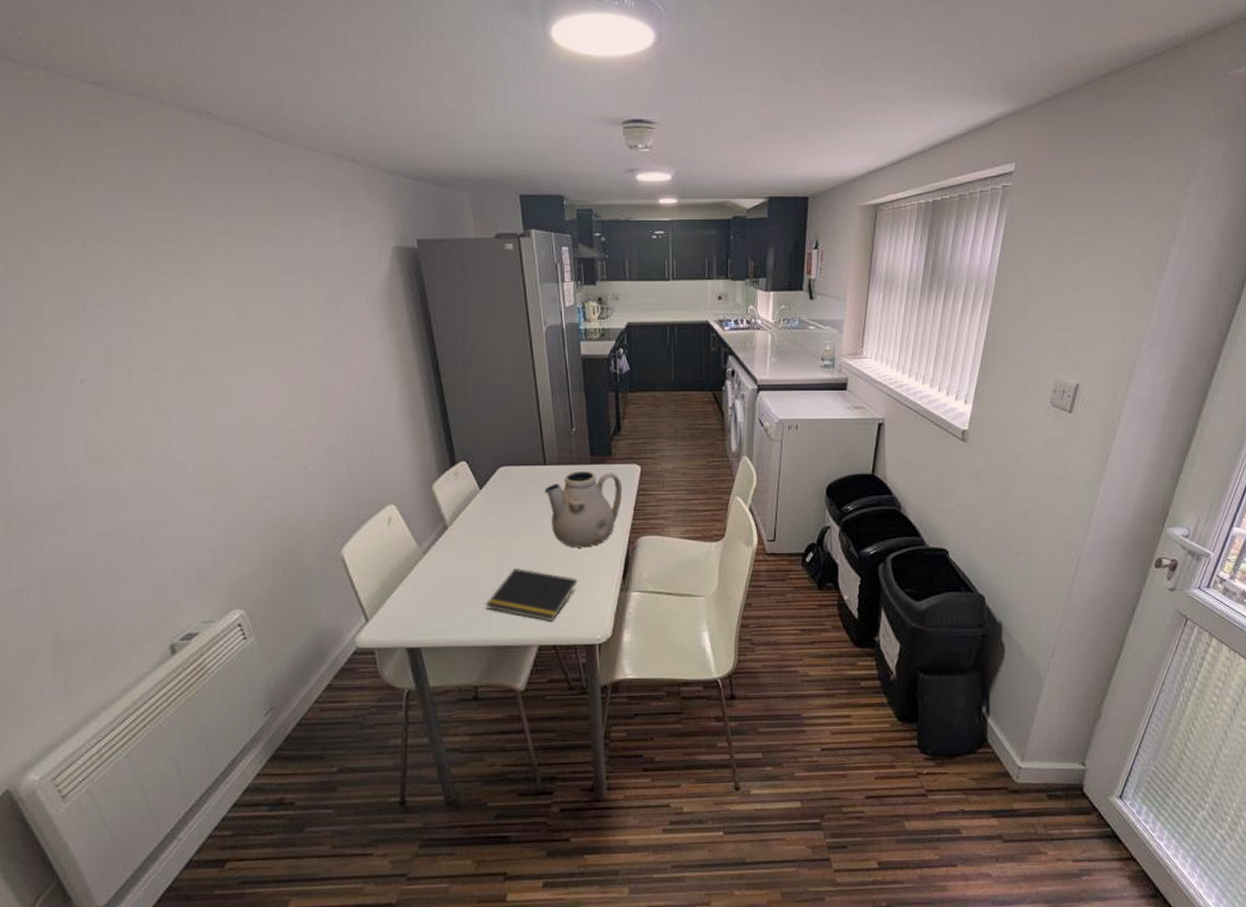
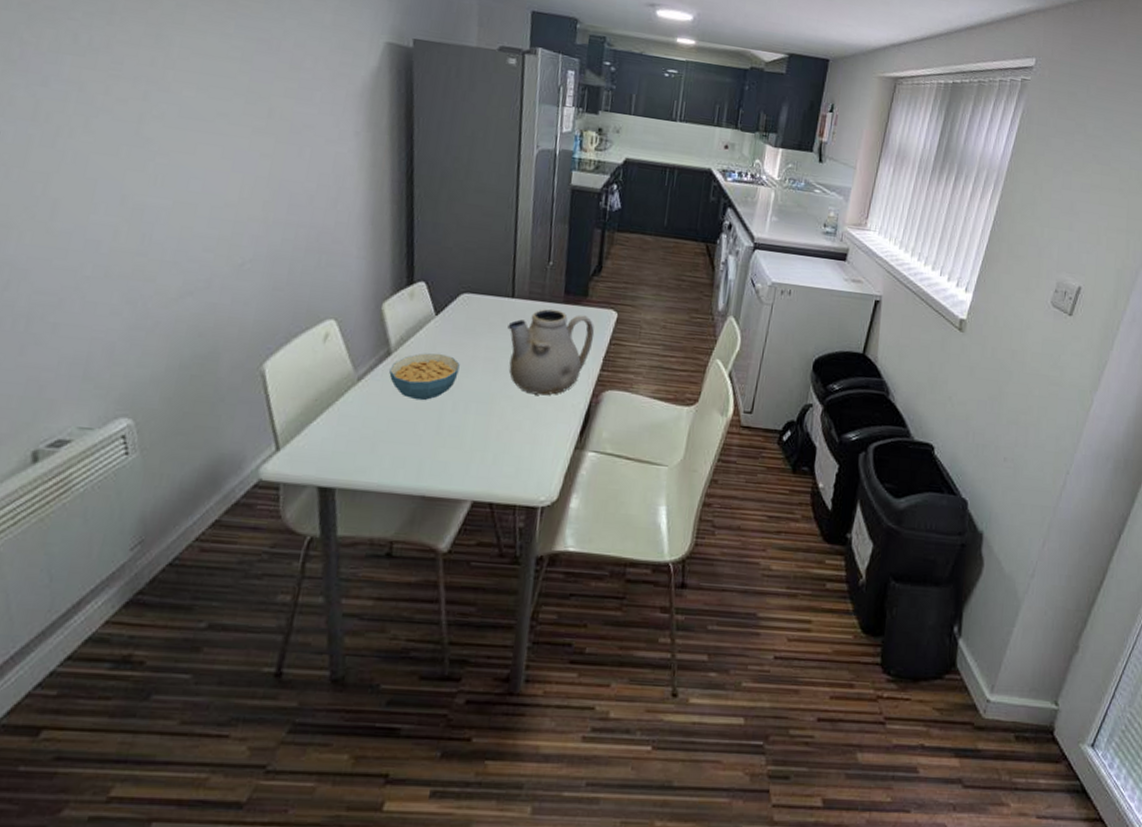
cereal bowl: none [449,522,508,565] -> present [389,353,460,401]
notepad: present [485,568,578,622] -> none [419,409,529,476]

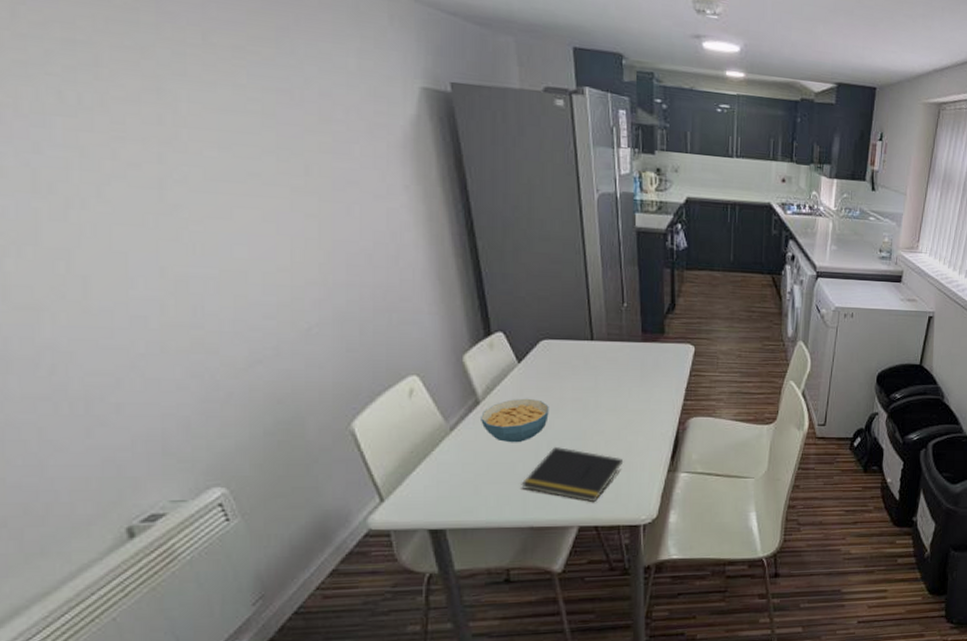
notepad: none [419,409,529,476] -> present [521,447,624,503]
teapot: present [507,308,595,396] -> none [591,347,675,427]

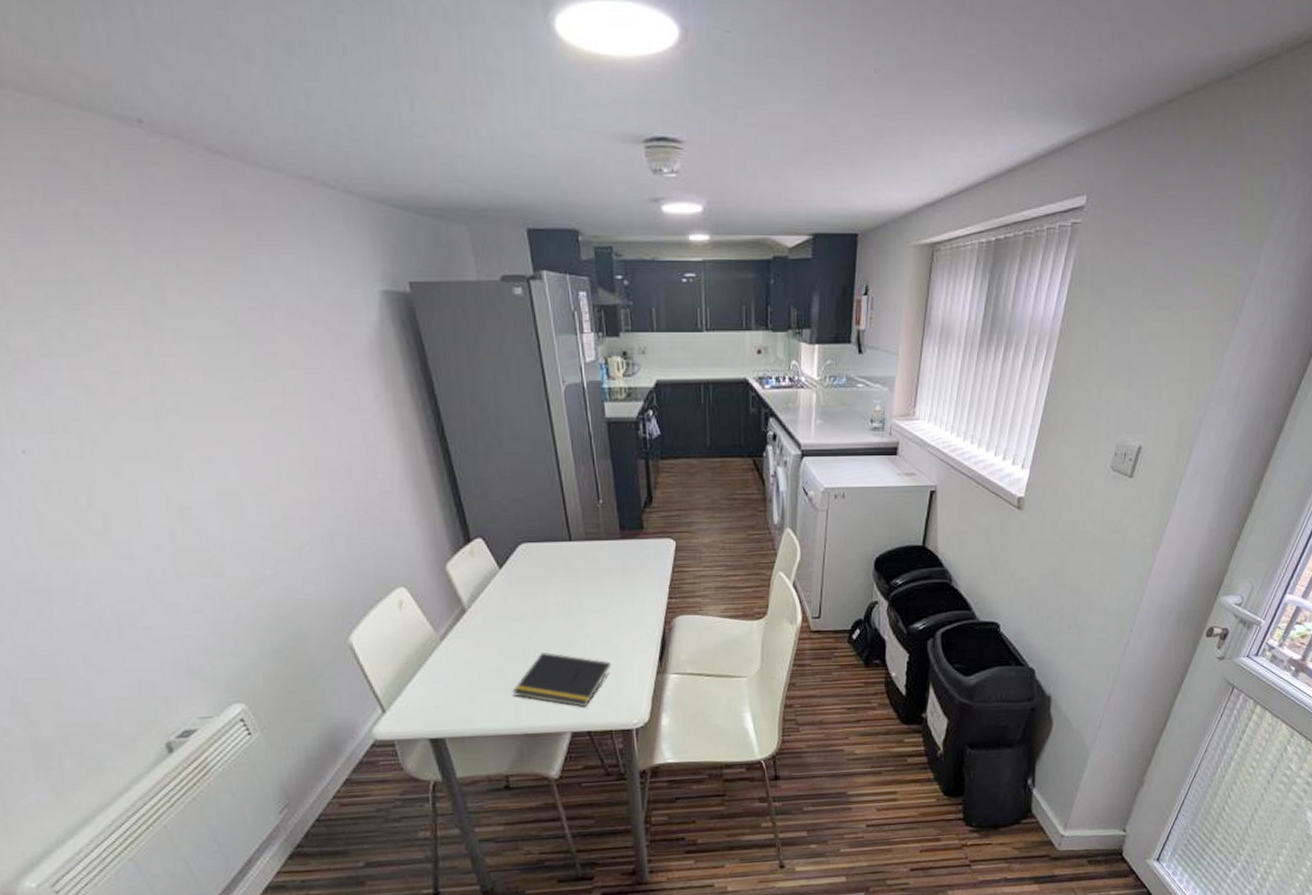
cereal bowl: present [481,398,549,443] -> none [468,604,534,651]

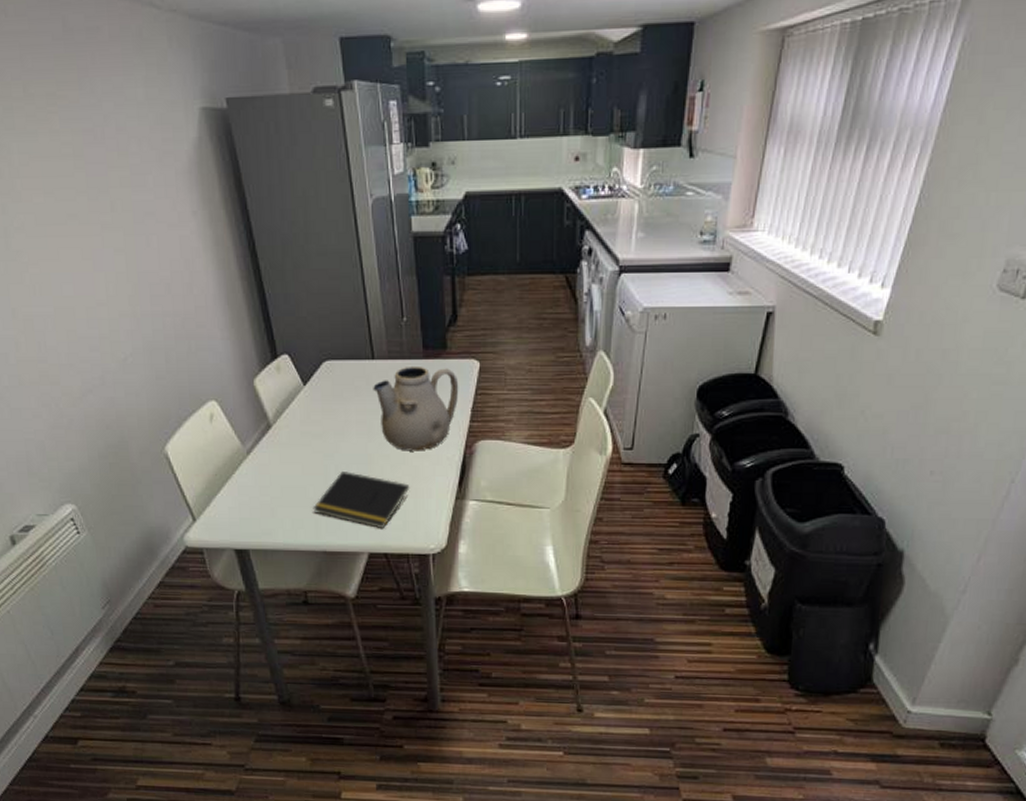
teapot: none [571,546,657,630] -> present [373,365,459,451]

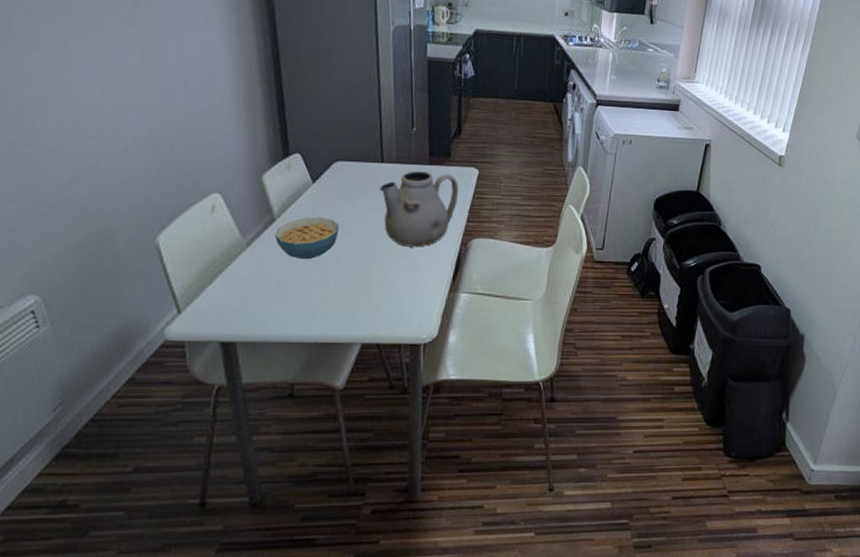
cereal bowl: none [273,421,335,467] -> present [275,216,339,260]
notepad: present [313,471,410,529] -> none [309,265,407,321]

